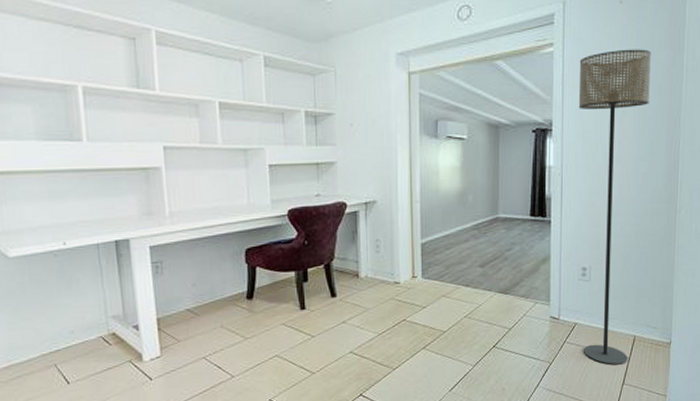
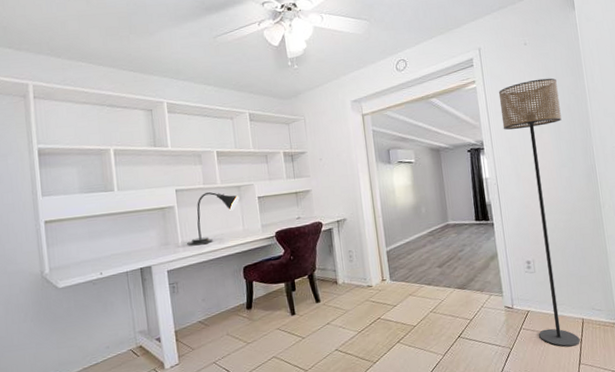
desk lamp: none [176,154,245,219] -> present [187,192,239,246]

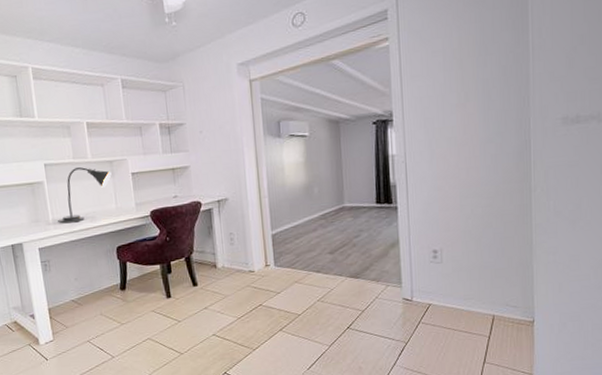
floor lamp: present [498,78,580,347] -> none [416,32,494,345]

